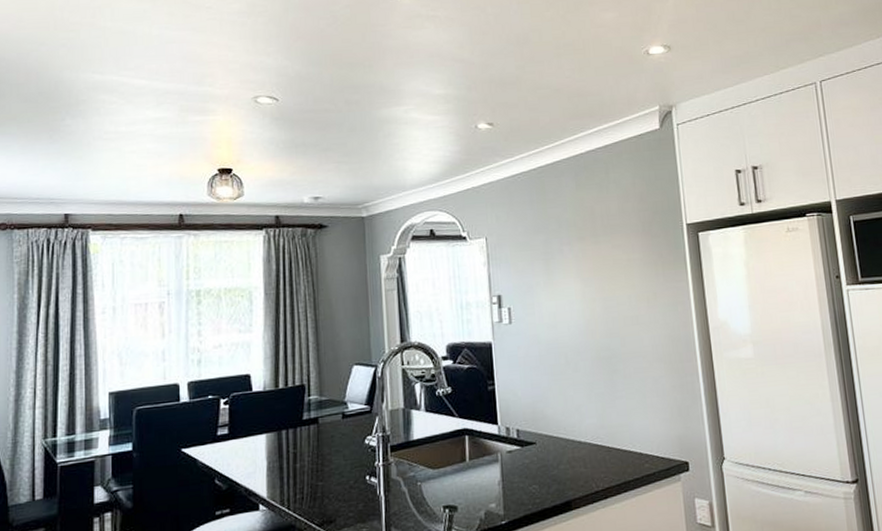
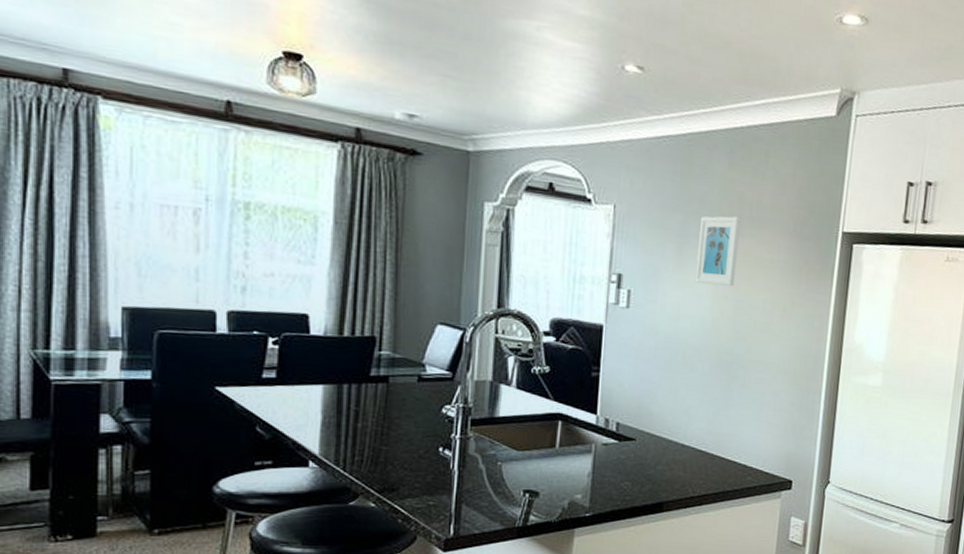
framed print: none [560,228,600,291] -> present [695,216,741,287]

